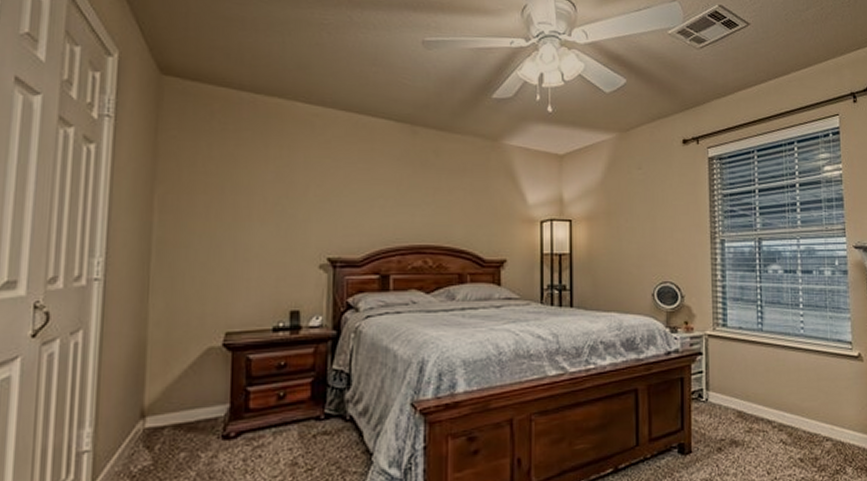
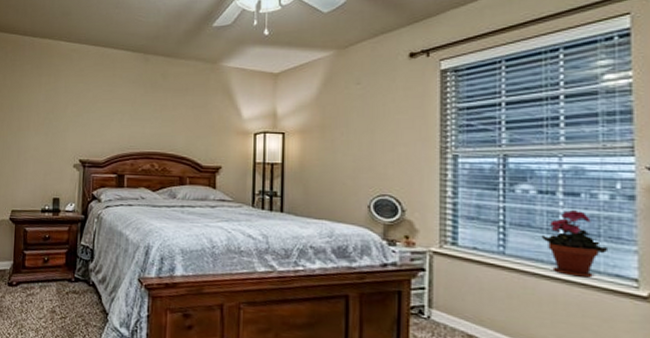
potted plant: none [787,286,832,346] -> present [541,210,607,279]

